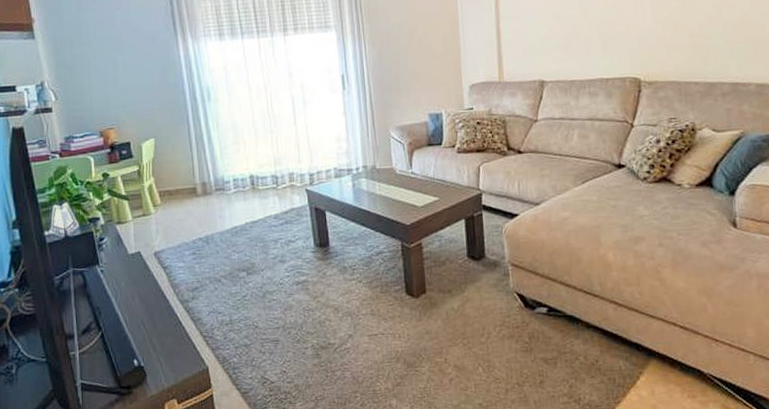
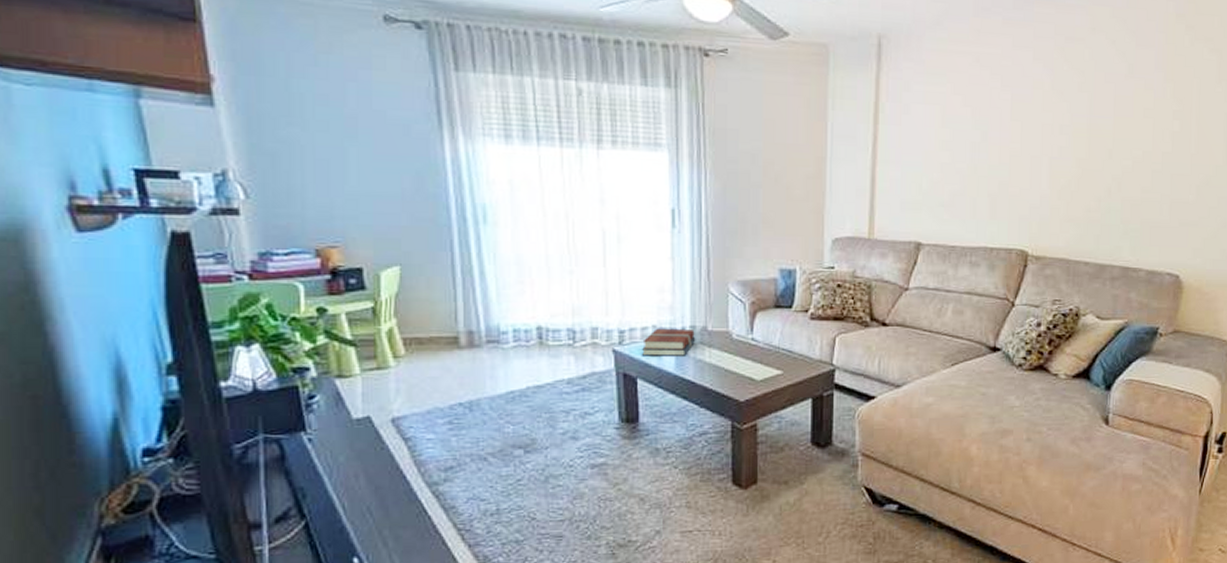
books: none [327,169,368,193] -> present [642,328,696,356]

